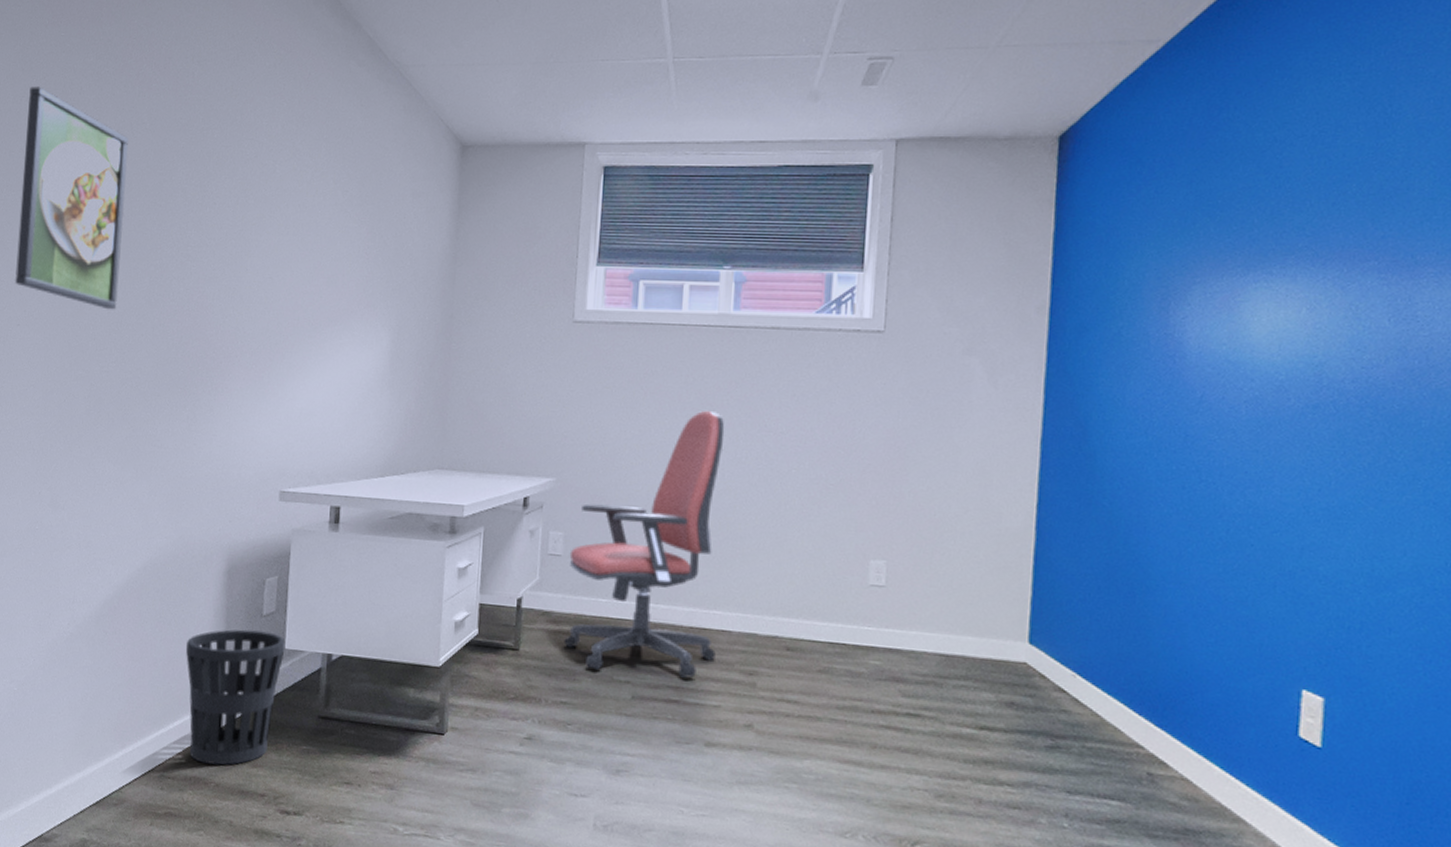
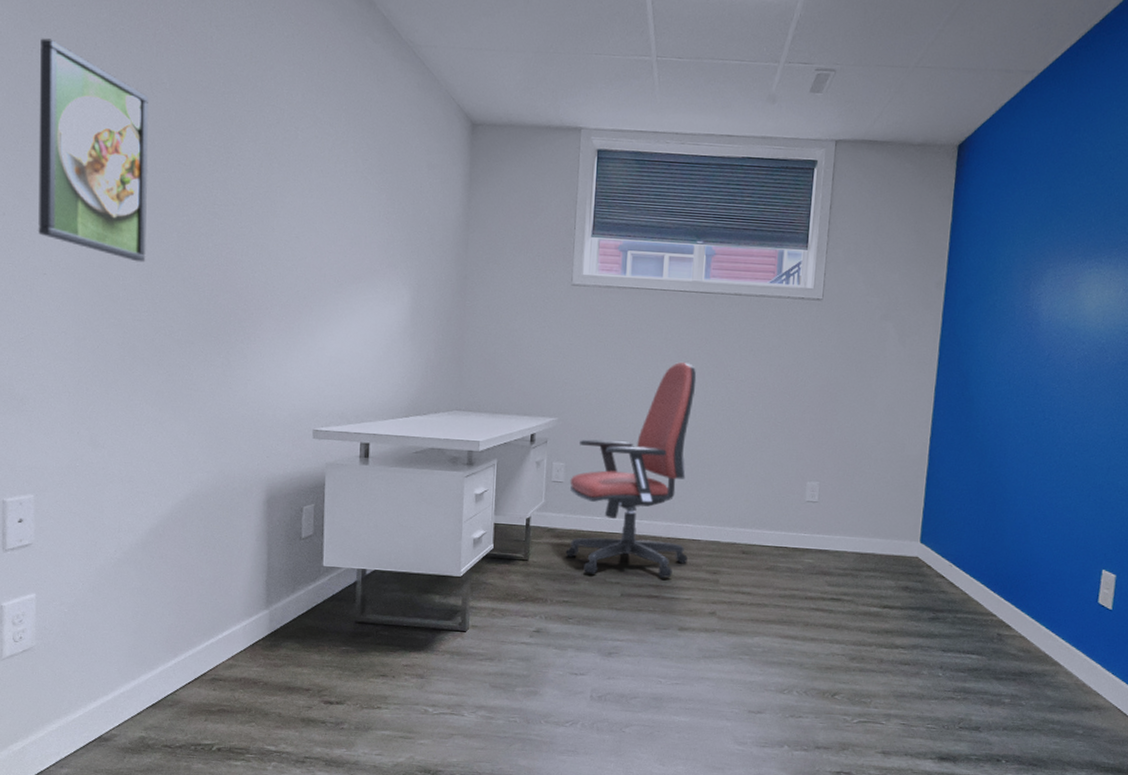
wastebasket: present [185,629,286,766] -> none [230,551,324,667]

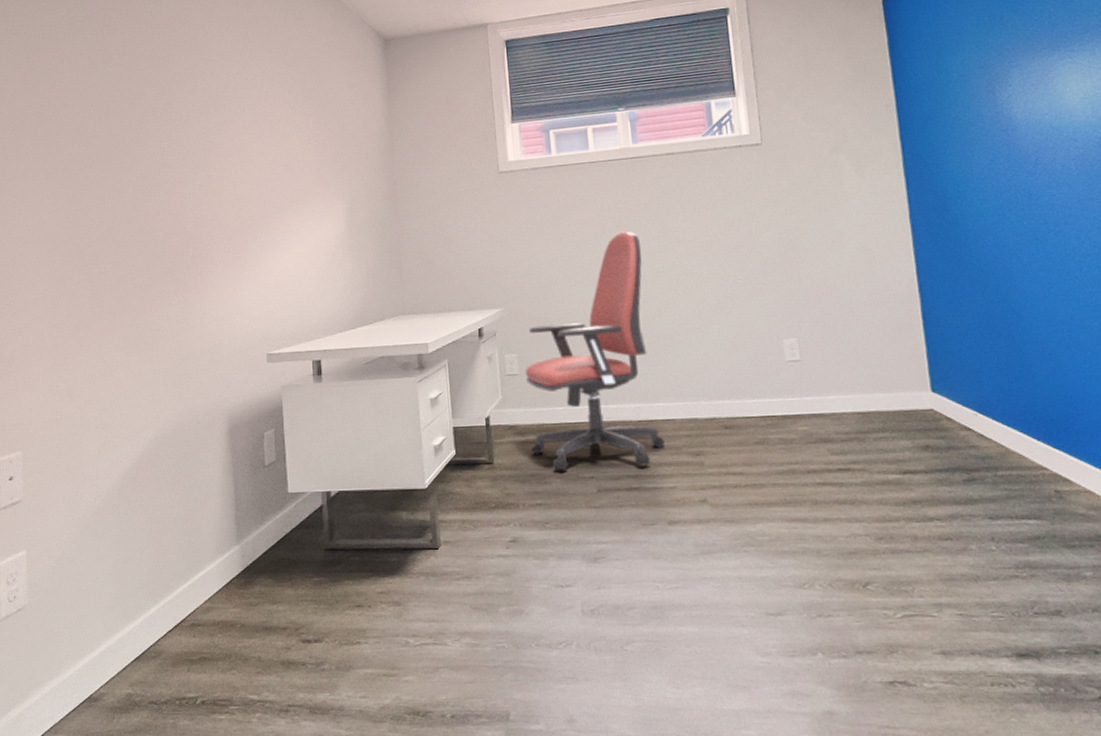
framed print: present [38,38,149,263] -> none [14,41,107,220]

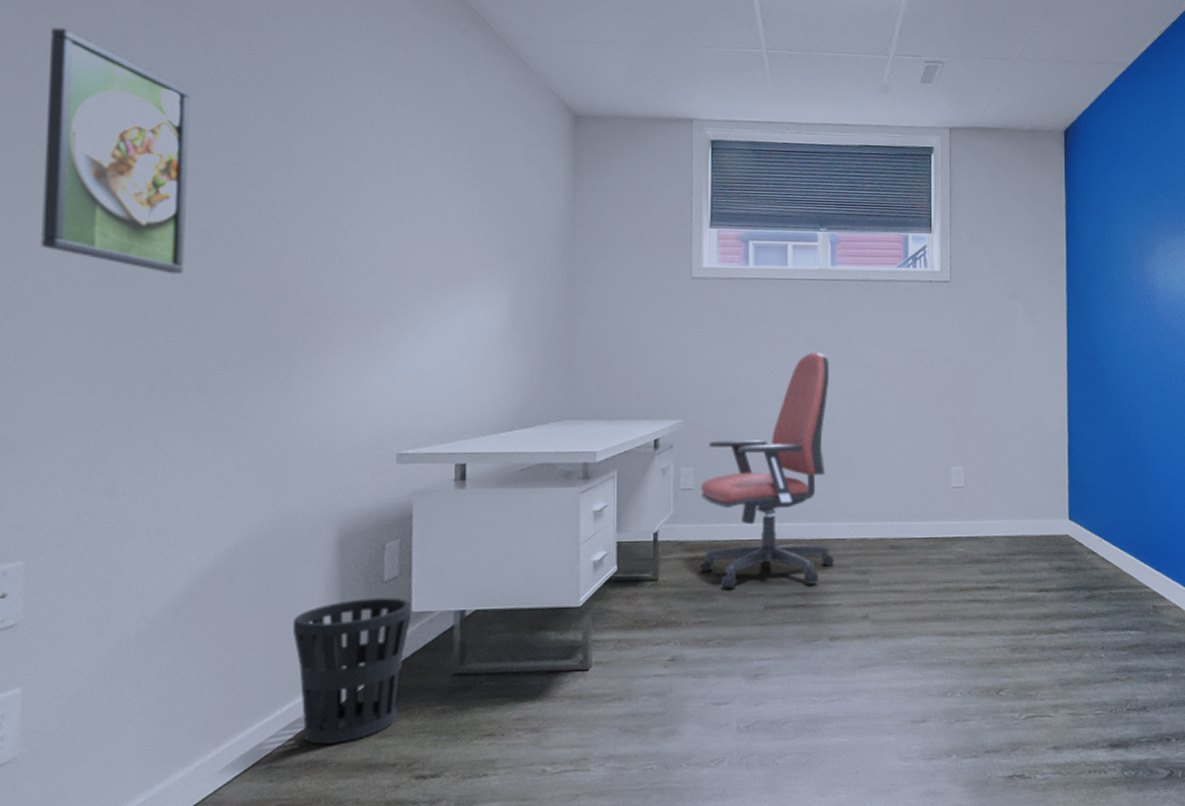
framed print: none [14,41,107,220] -> present [41,27,190,275]
wastebasket: none [200,480,289,607] -> present [292,597,412,745]

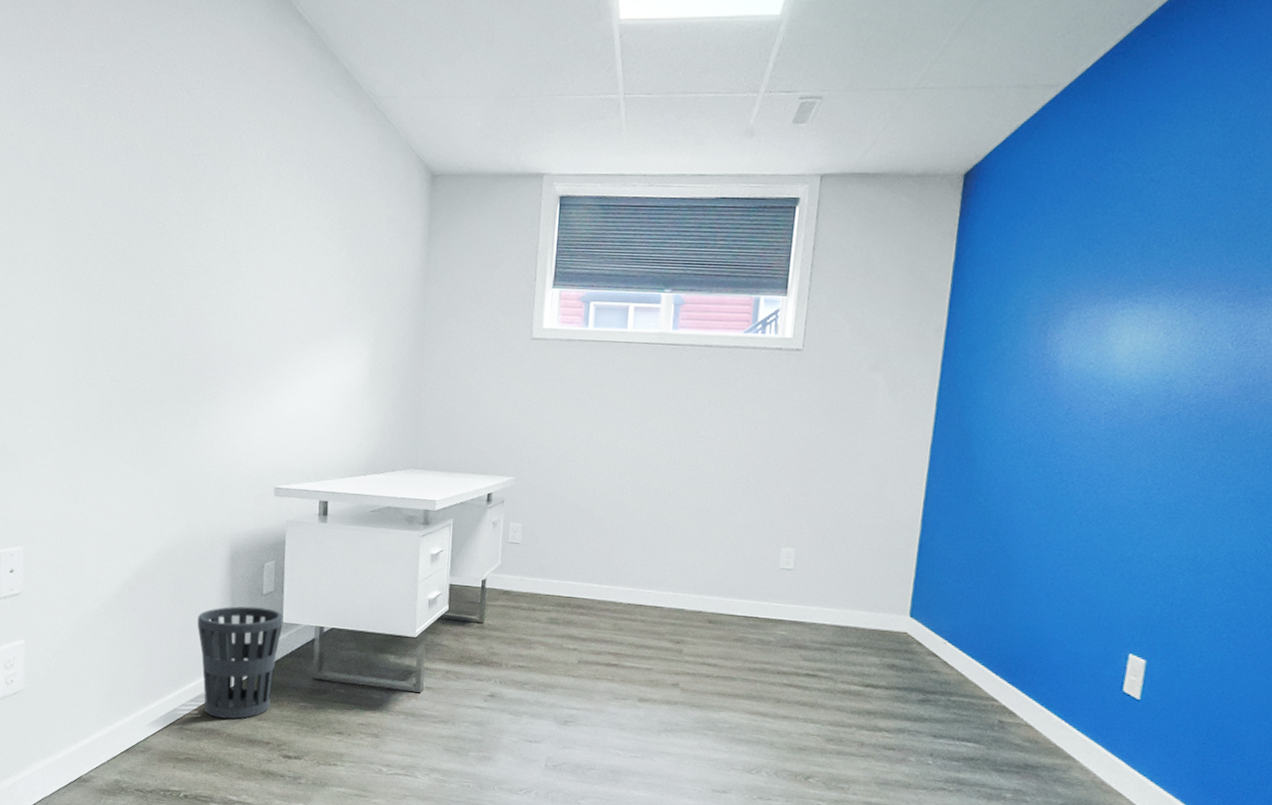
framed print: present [41,27,190,275] -> none [27,111,125,325]
office chair: present [700,351,834,588] -> none [521,418,662,646]

